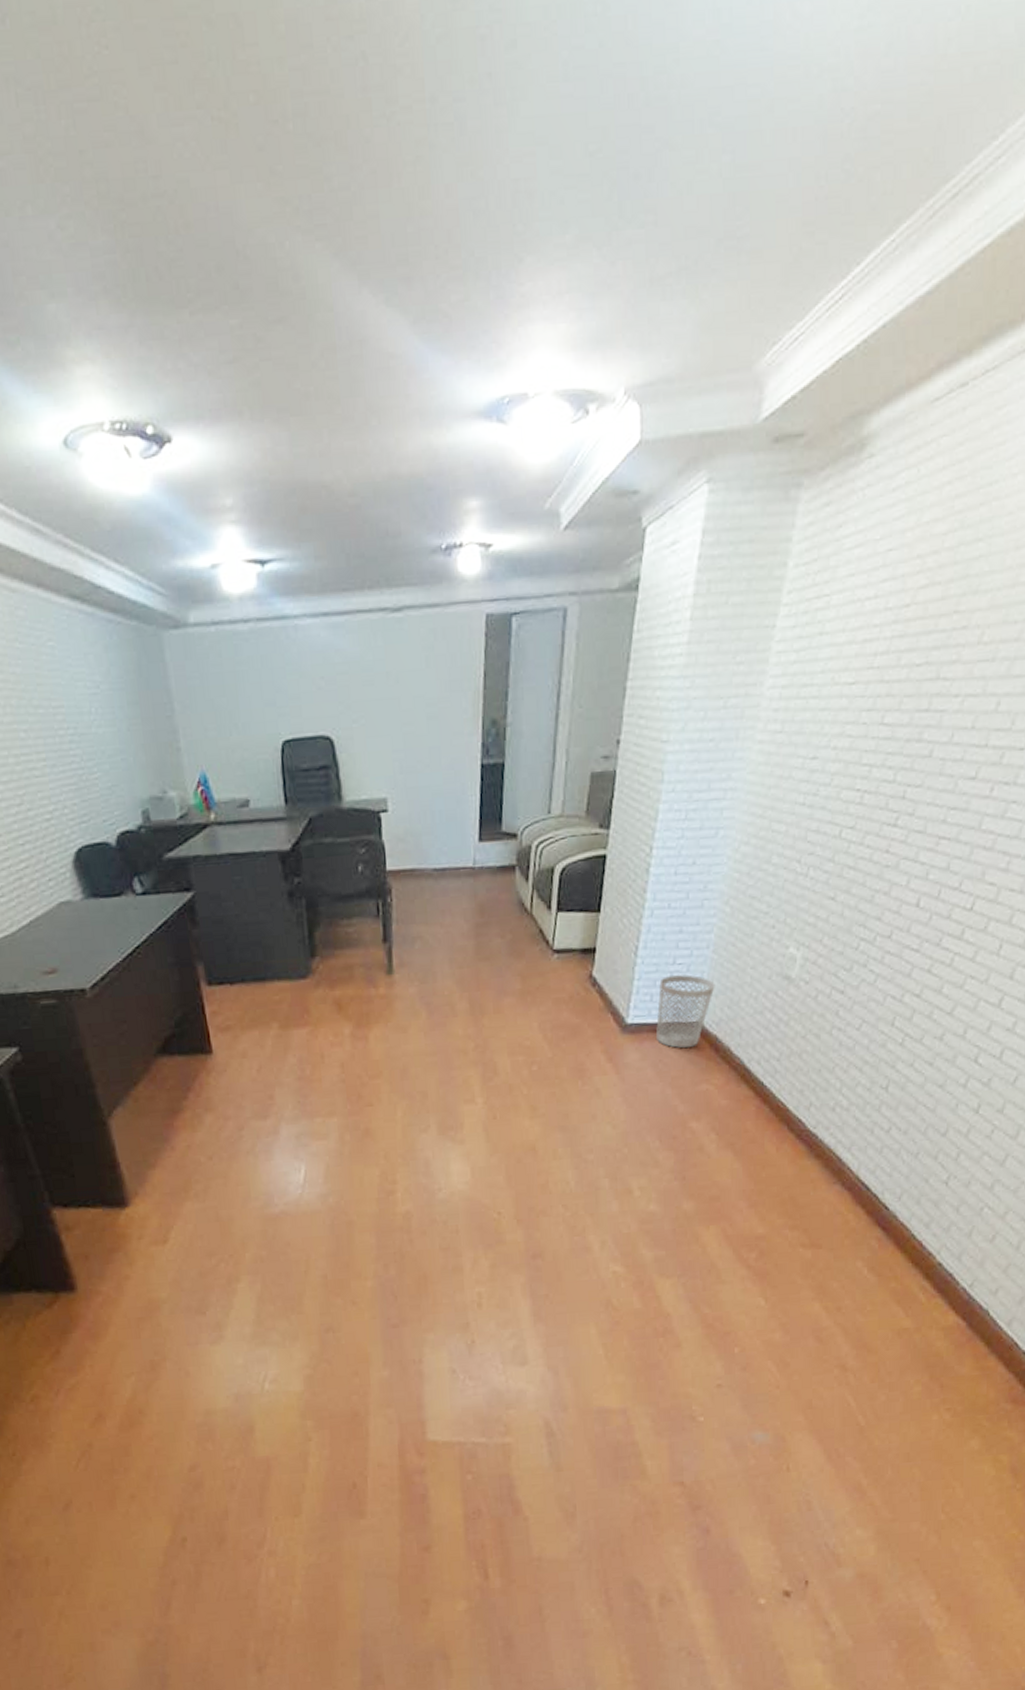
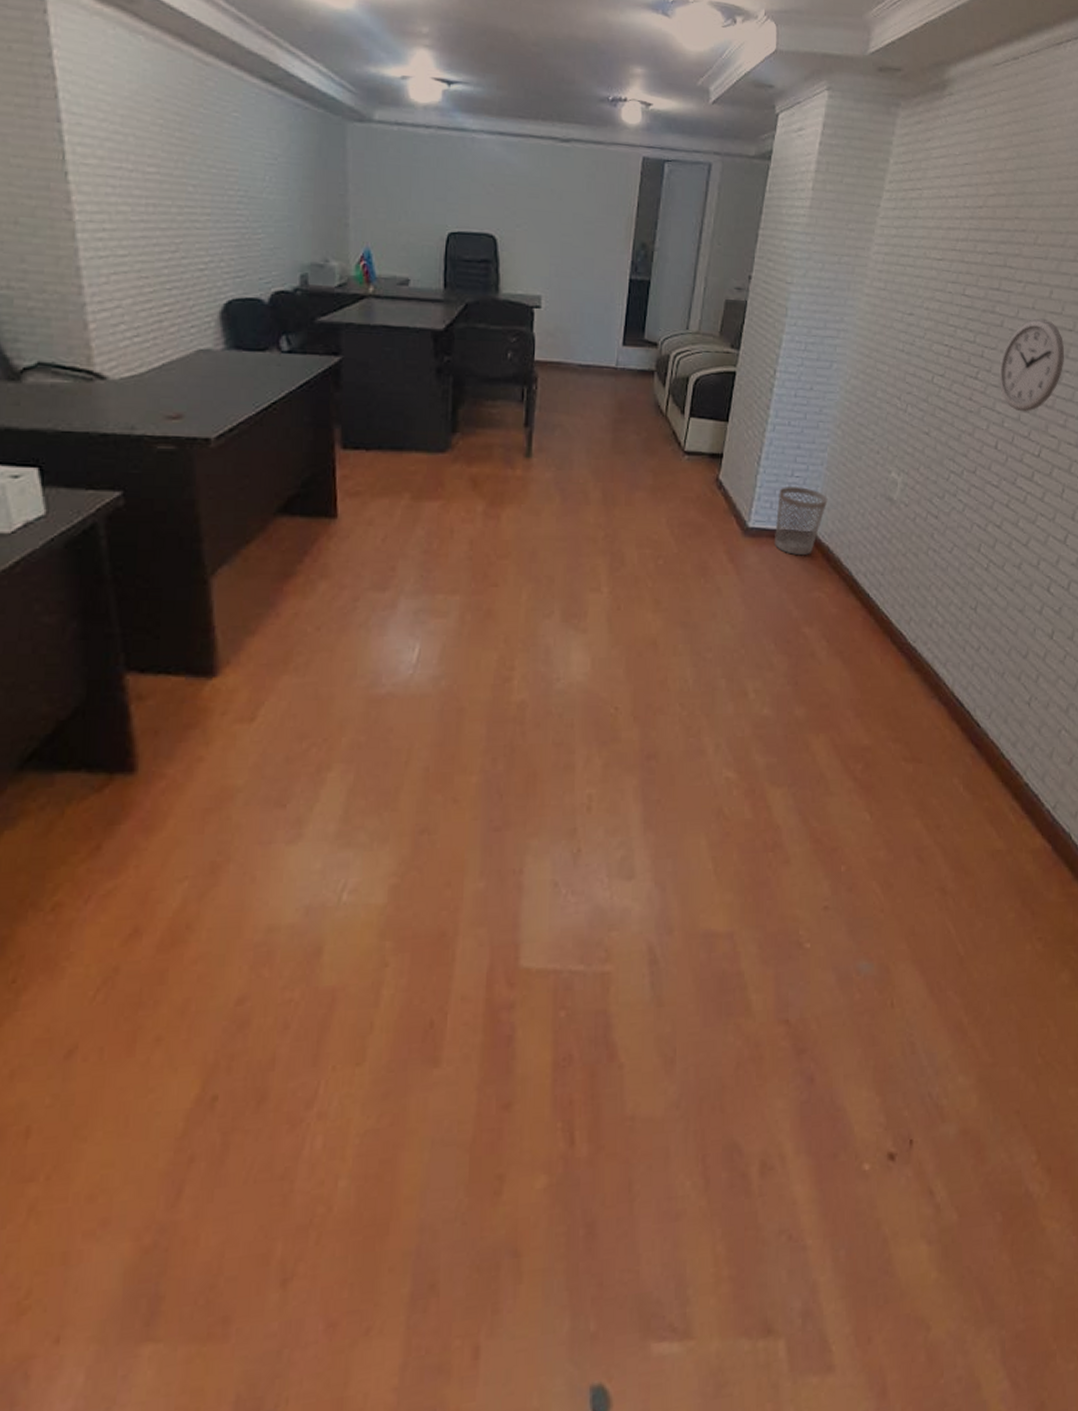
wall clock: none [925,739,1013,859] -> present [999,318,1065,412]

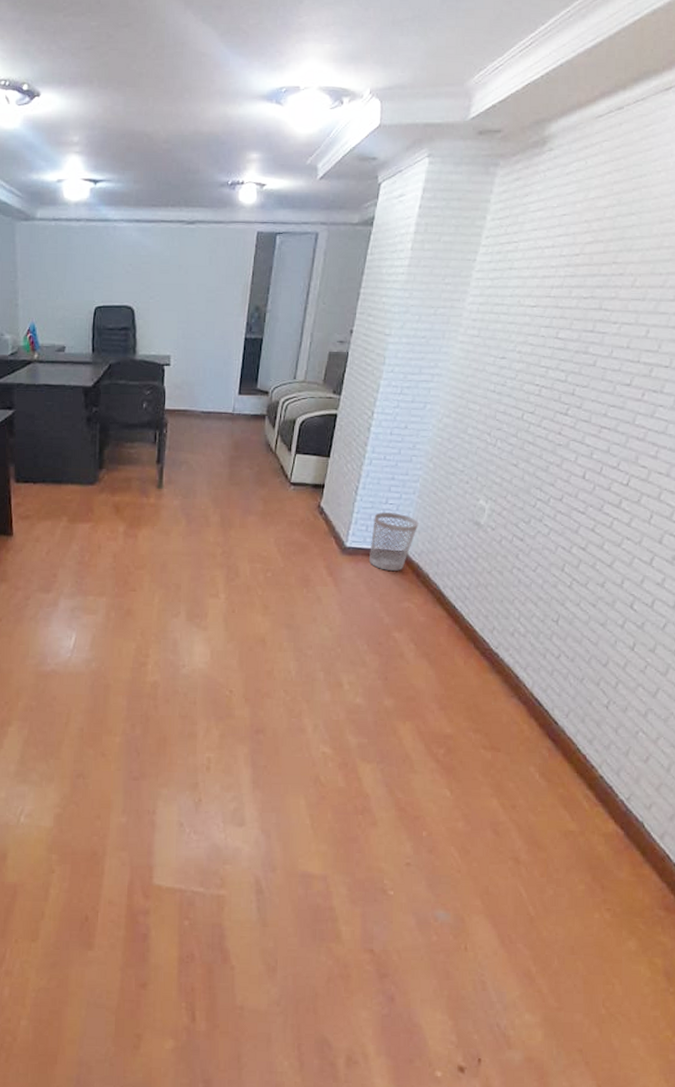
wall clock: present [999,318,1065,412] -> none [590,356,660,445]

